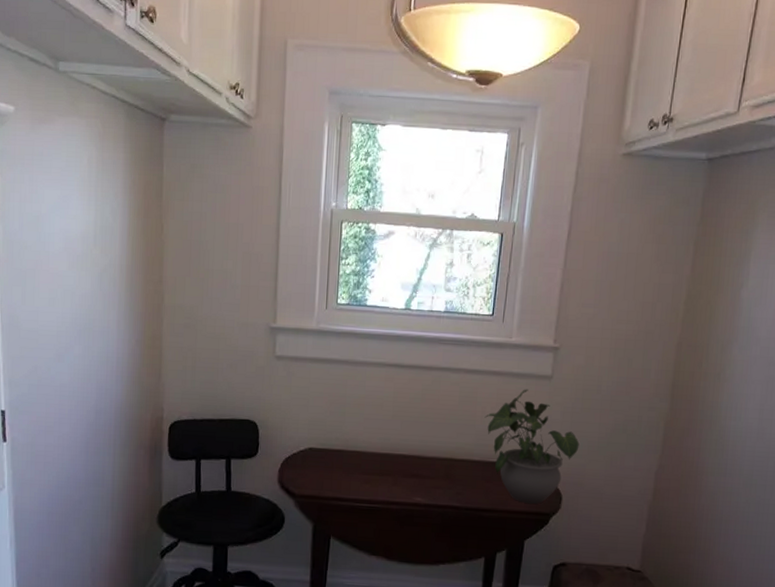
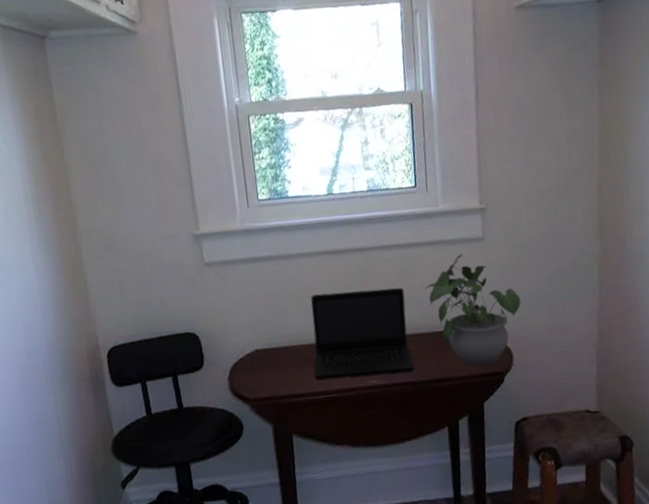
laptop: none [361,404,464,496] -> present [311,288,414,379]

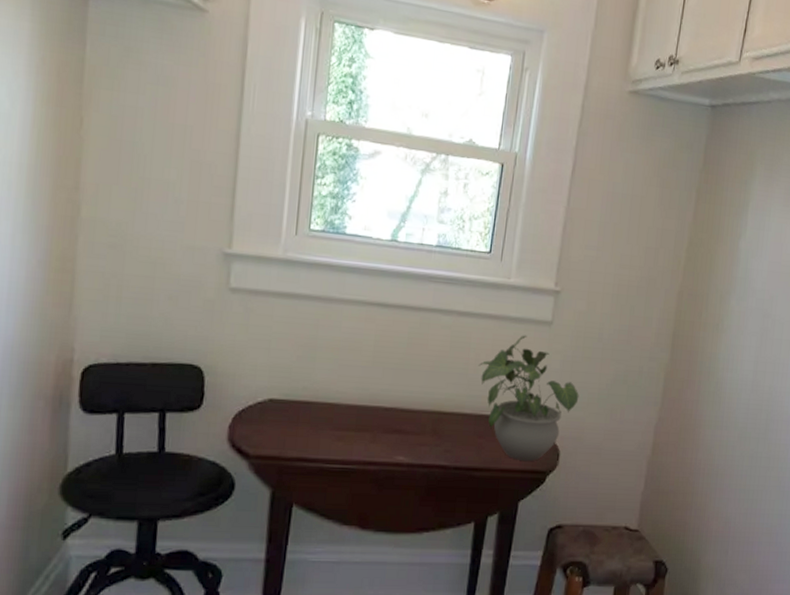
laptop: present [311,288,414,379] -> none [333,348,456,454]

